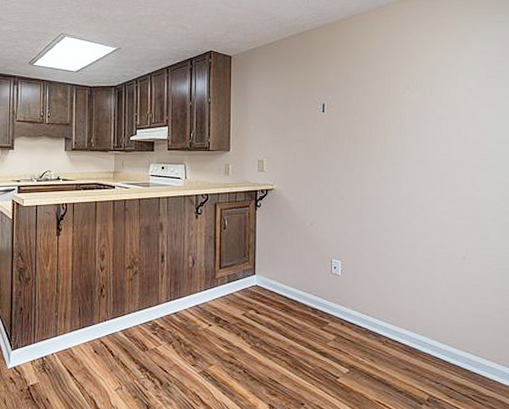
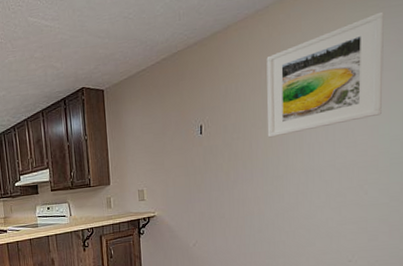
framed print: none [386,25,490,125] -> present [266,11,385,138]

